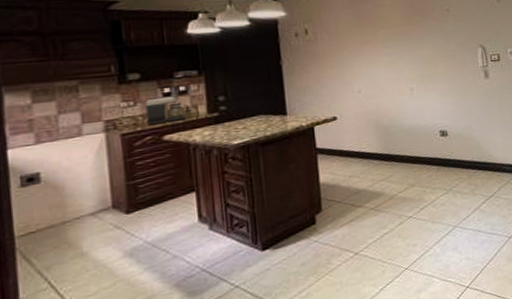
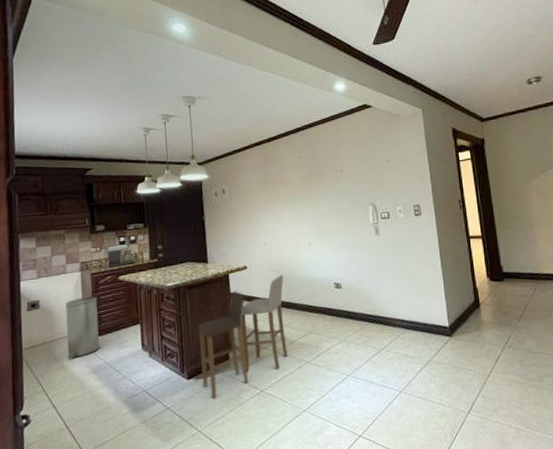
pedal bin: none [82,160,137,244] -> present [65,295,100,359]
bar stool: none [275,145,341,270] -> present [198,291,249,399]
bar stool: none [330,124,387,235] -> present [241,274,288,372]

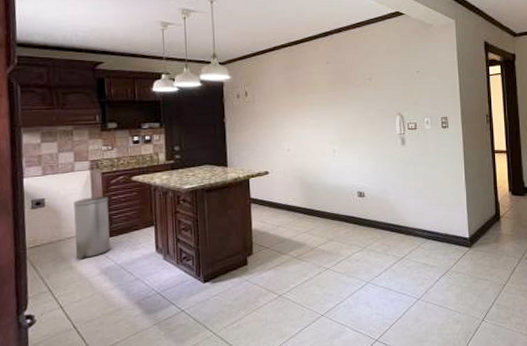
coffee maker: present [107,244,137,267] -> none [120,143,152,167]
bar stool: present [198,291,249,399] -> none [215,196,267,303]
bar stool: present [241,274,288,372] -> none [261,181,307,277]

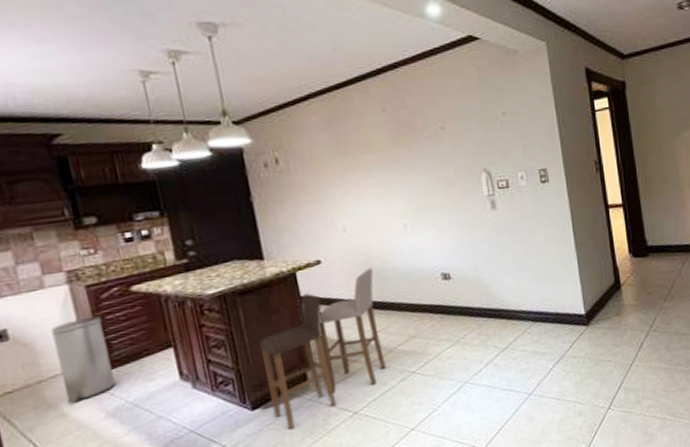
bar stool: none [215,196,267,303] -> present [258,293,337,431]
bar stool: none [261,181,307,277] -> present [319,267,386,392]

